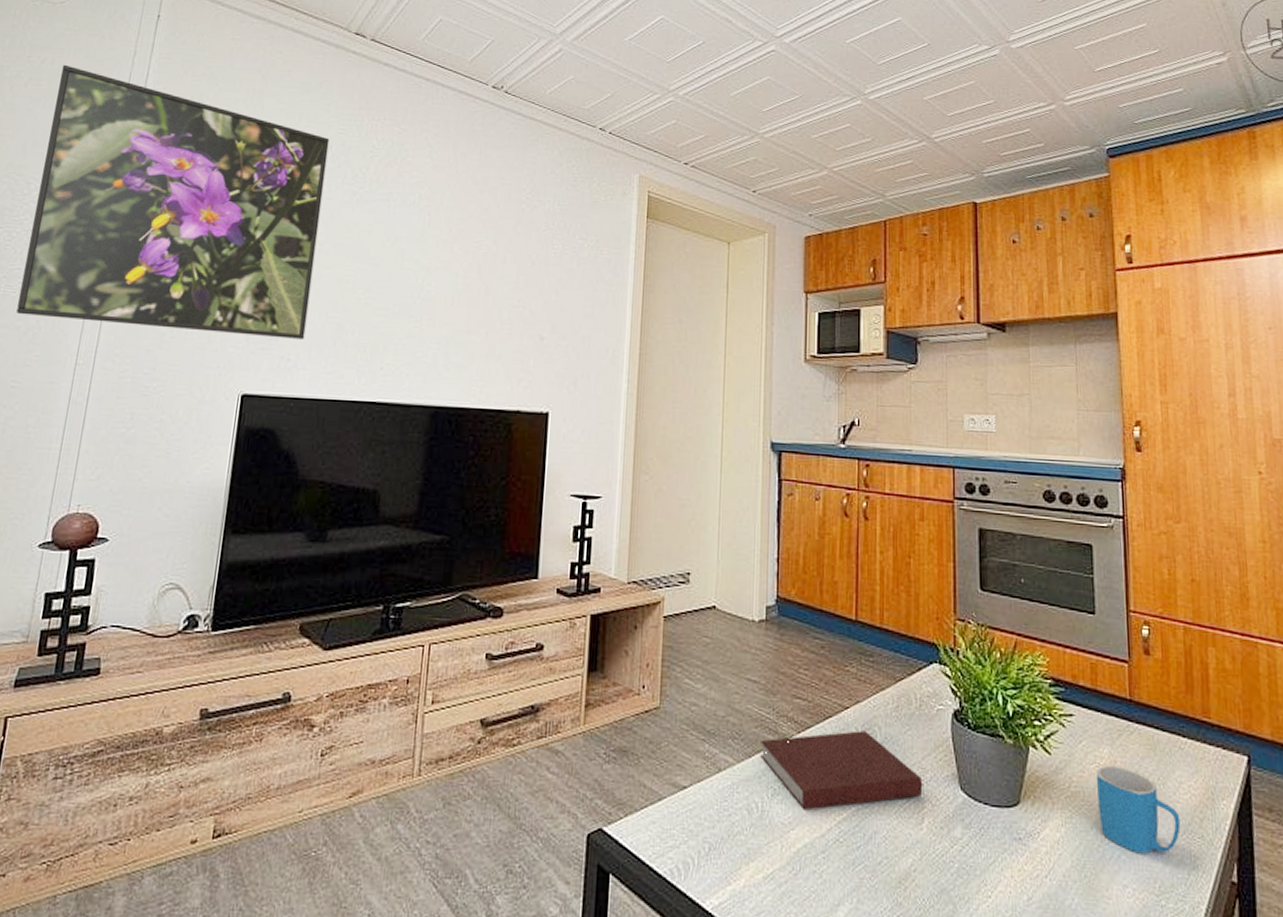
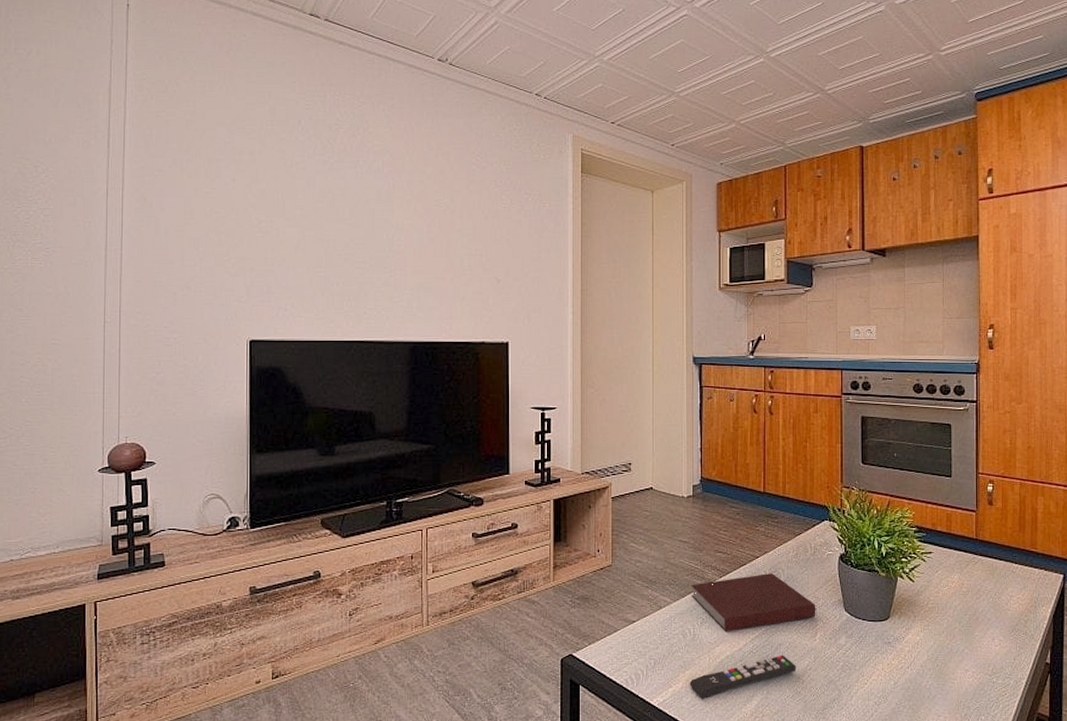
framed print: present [16,64,330,339] -> none [46,55,298,292]
remote control: none [754,847,896,906] -> present [689,655,796,700]
mug: present [1096,765,1181,854] -> none [948,586,1010,648]

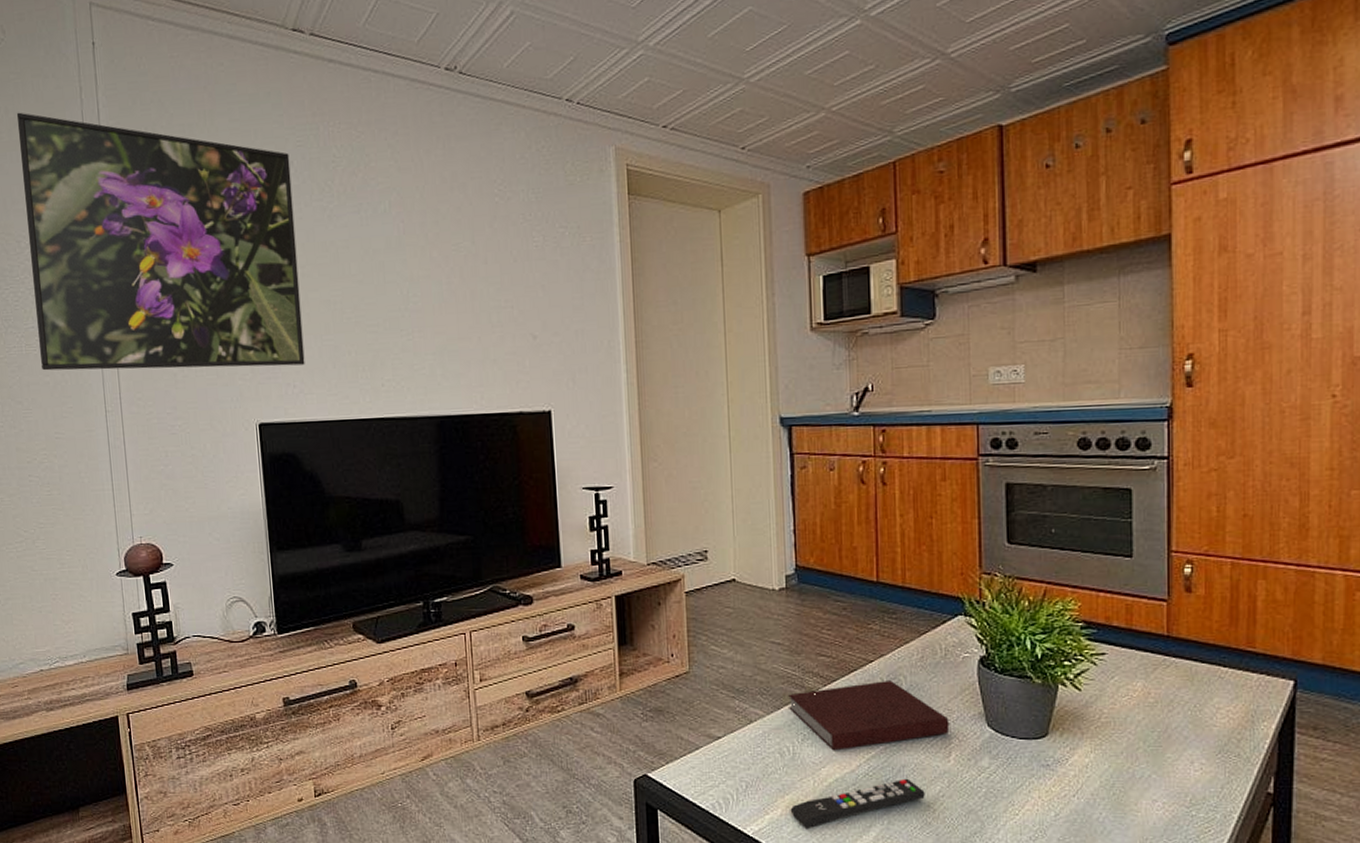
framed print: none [46,55,298,292] -> present [16,112,305,371]

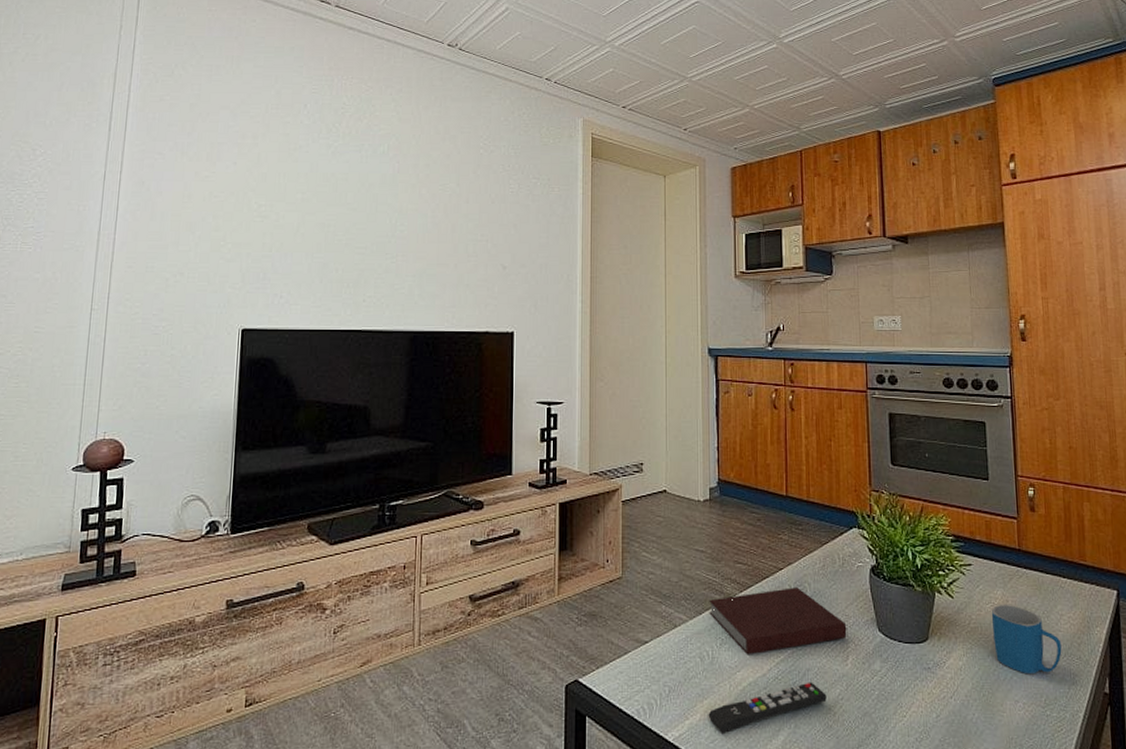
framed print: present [16,112,305,371] -> none [34,40,304,278]
mug: none [1128,696,1216,773] -> present [991,604,1062,675]

